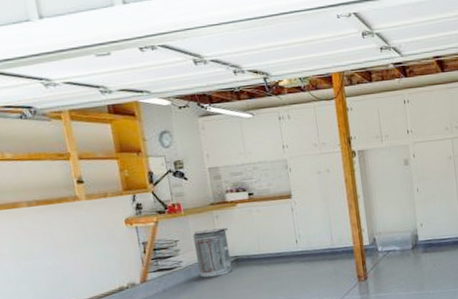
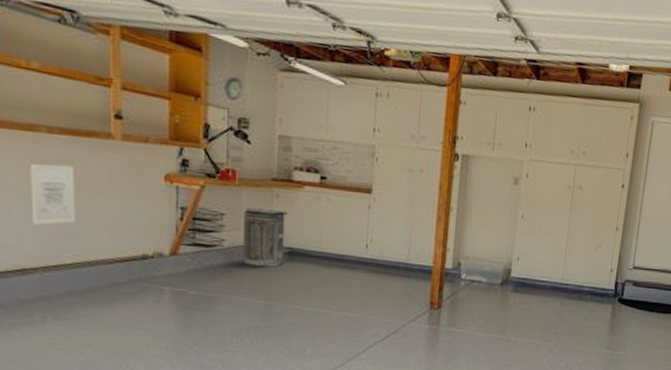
wall art: none [18,228,62,282] -> present [30,164,76,225]

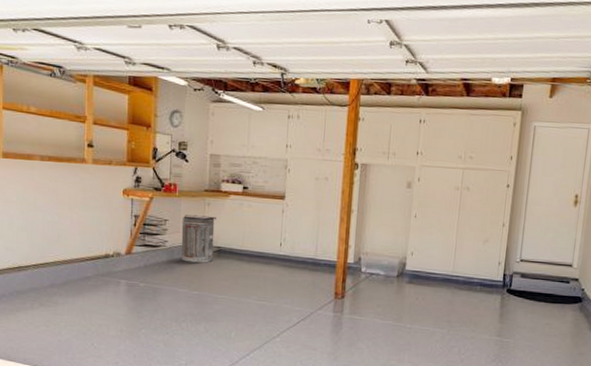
wall art: present [30,164,76,225] -> none [27,184,58,232]

